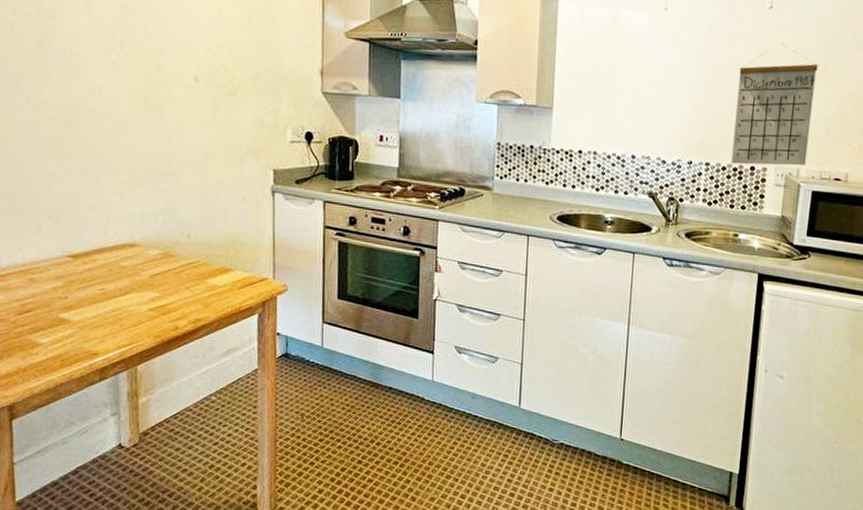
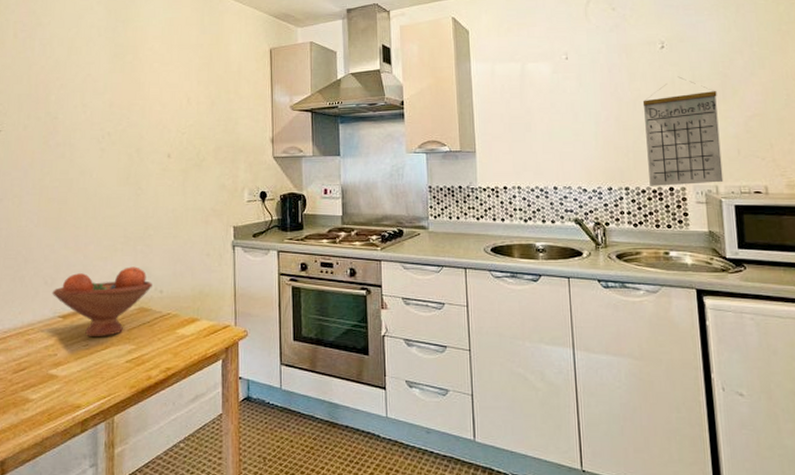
fruit bowl: none [58,206,178,282] -> present [52,266,152,338]

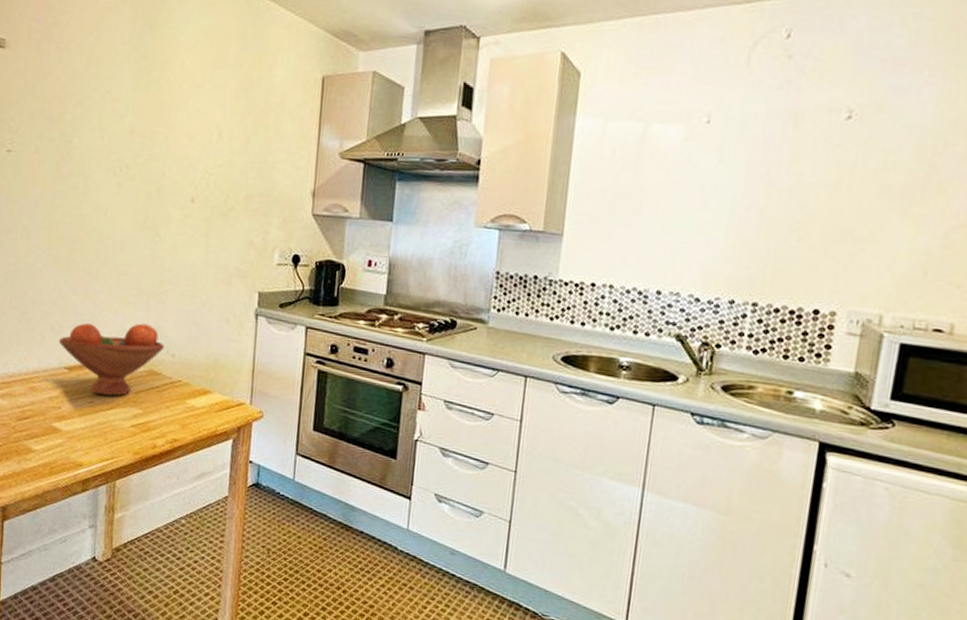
calendar: present [642,76,724,186] -> none [787,160,914,312]

